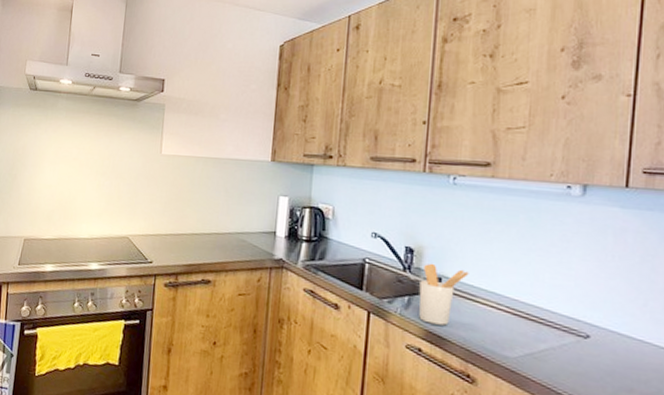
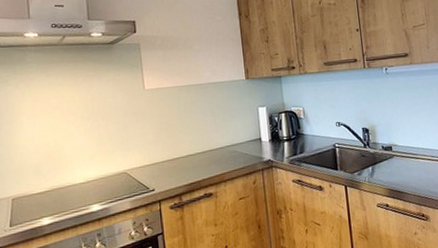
utensil holder: present [419,263,469,326] -> none [377,136,409,184]

